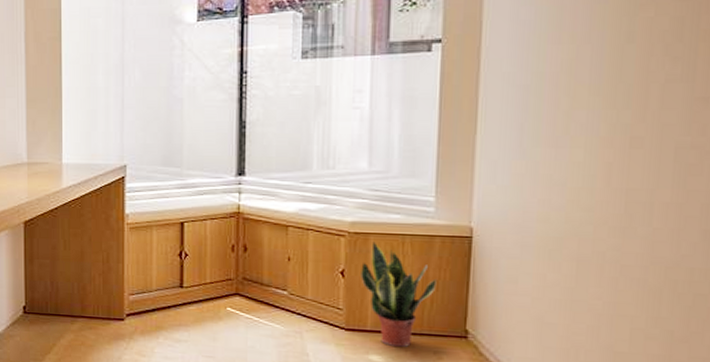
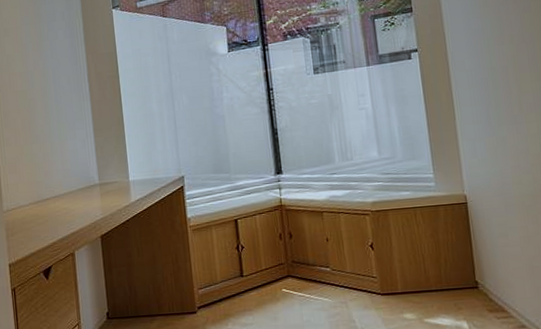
potted plant: present [361,242,437,347] -> none [385,216,447,304]

